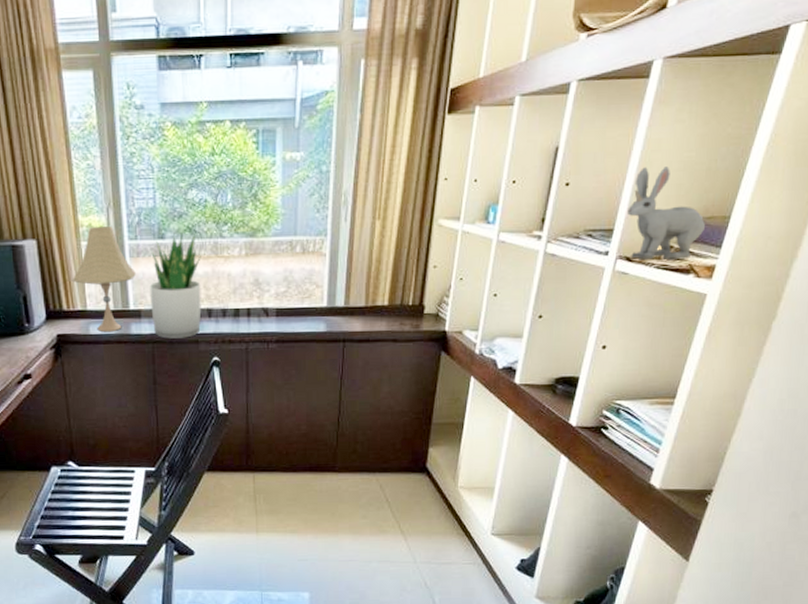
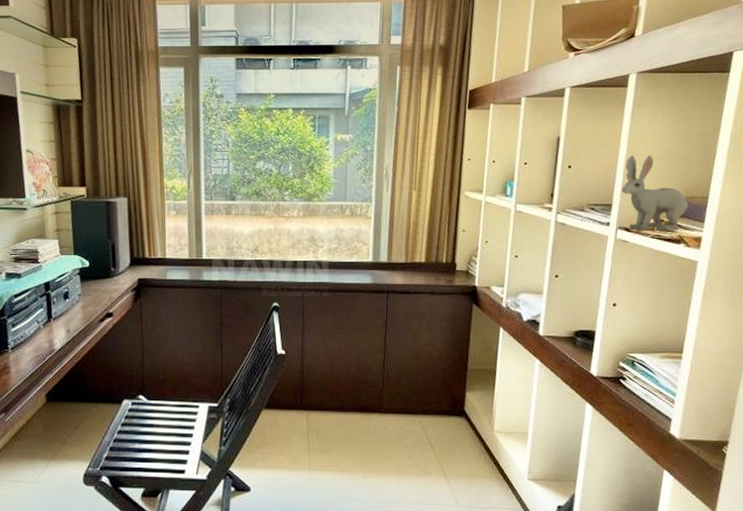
desk lamp: present [72,225,136,331] -> none [155,188,210,277]
planter: present [149,232,202,339] -> none [221,196,266,285]

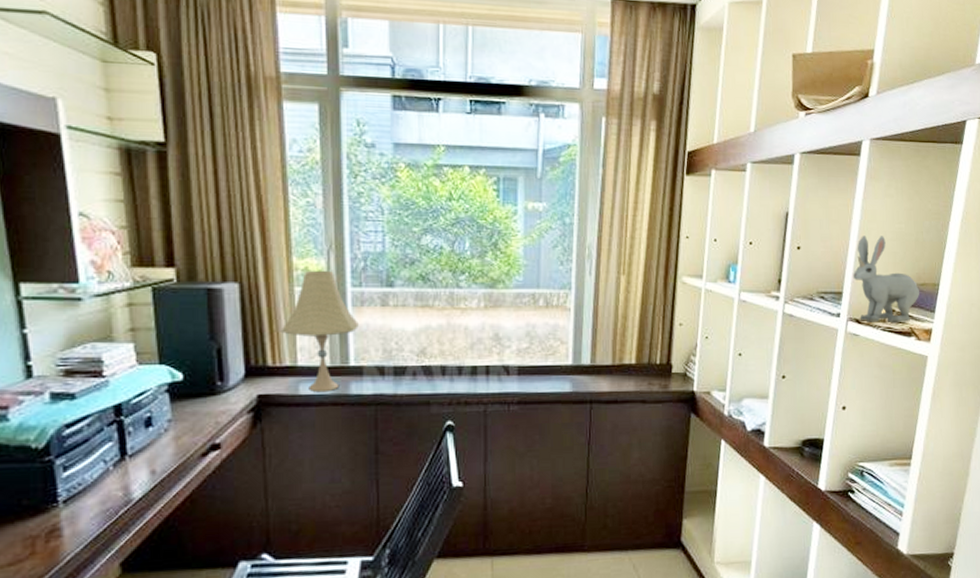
desk lamp: none [155,188,210,277] -> present [280,270,359,391]

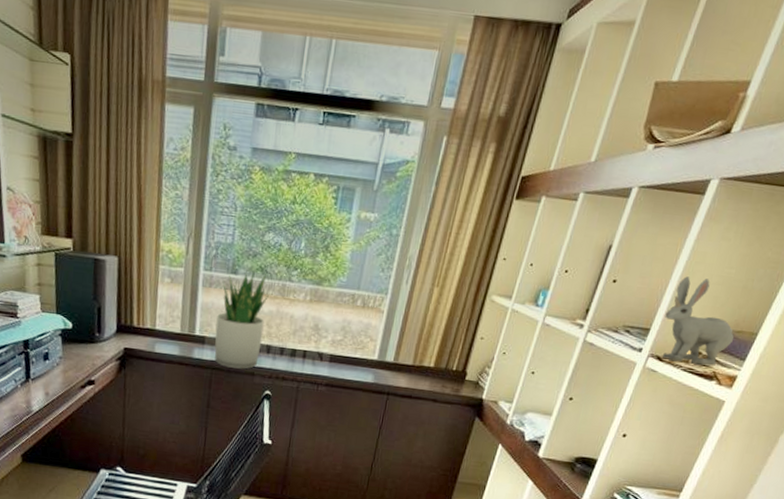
desk lamp: present [280,270,359,391] -> none [145,253,206,353]
planter: none [375,281,435,400] -> present [214,271,269,369]

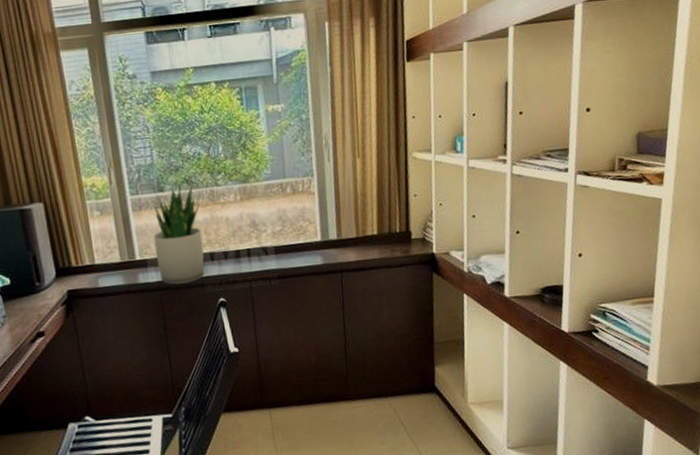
decorative figurine: present [662,276,734,366] -> none [577,91,648,173]

